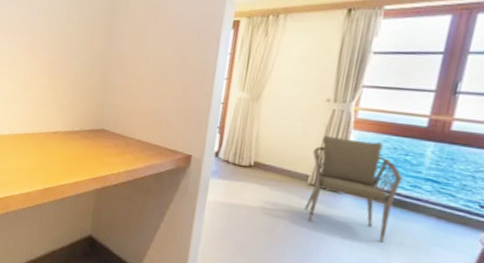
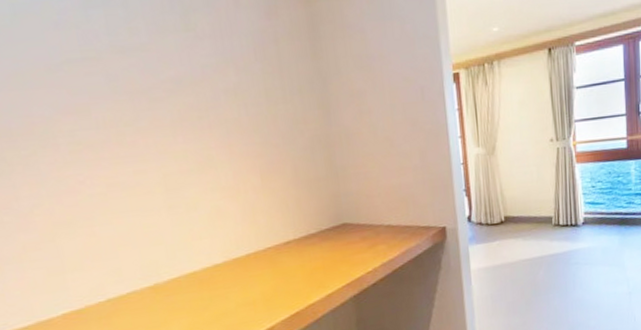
armchair: present [305,135,404,243] -> none [550,170,621,261]

